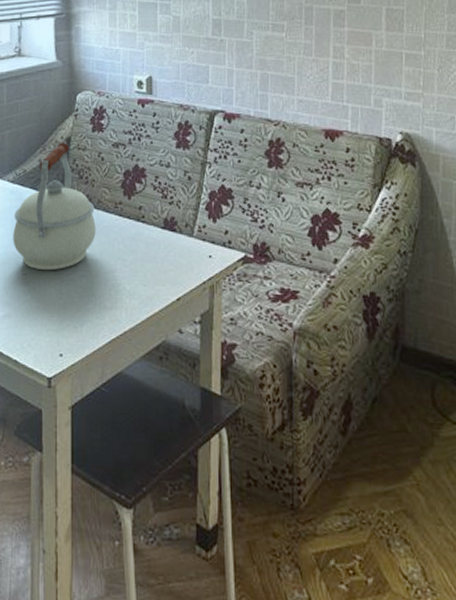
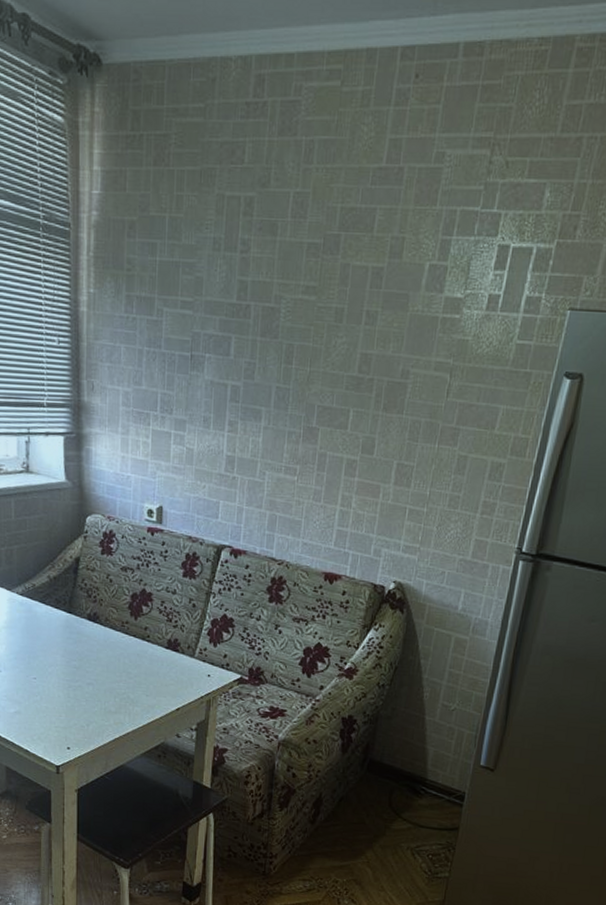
kettle: present [13,142,96,271] -> none [23,561,103,677]

